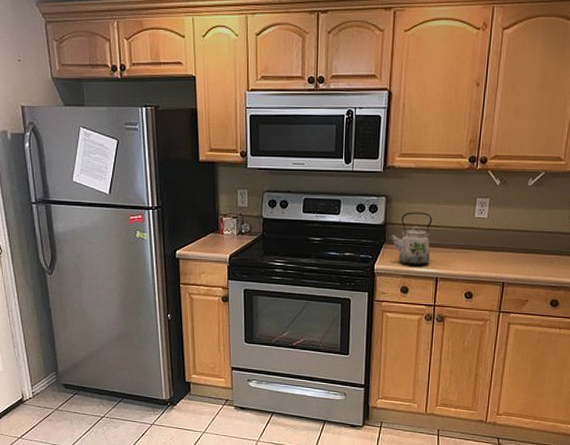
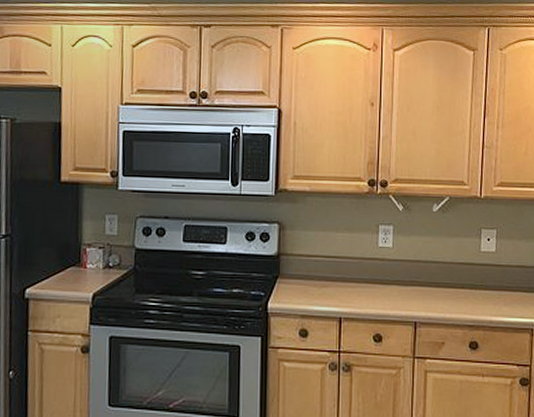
kettle: present [388,212,433,266] -> none [283,241,332,304]

